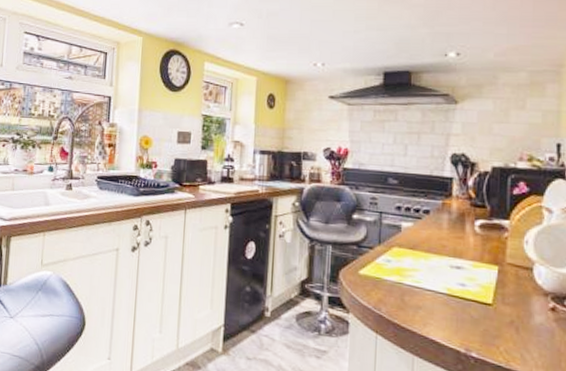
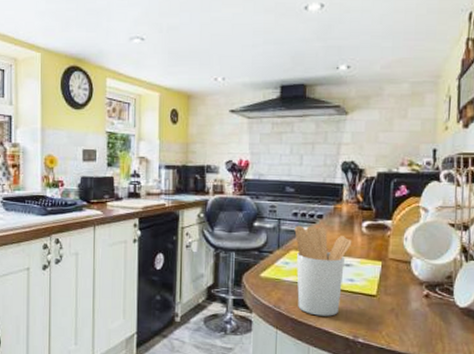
utensil holder: none [397,220,463,324] -> present [294,225,352,316]

